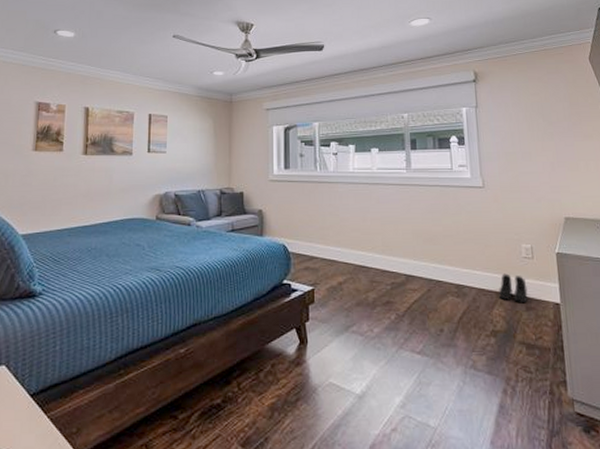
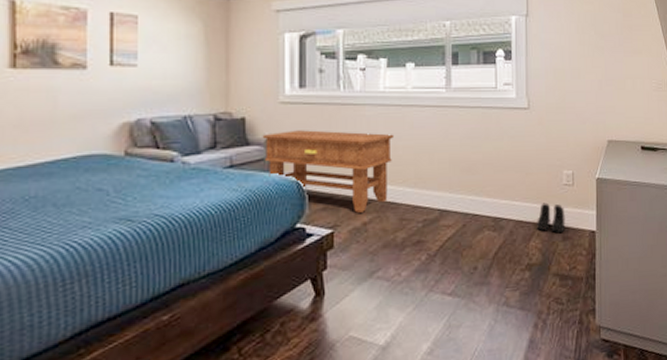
side table: none [256,203,363,273] -> present [262,130,395,213]

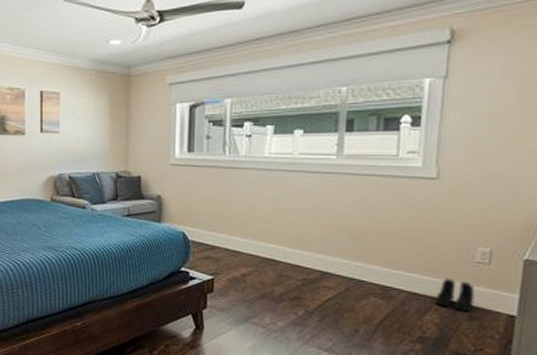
side table: present [262,130,395,213] -> none [154,189,278,265]

